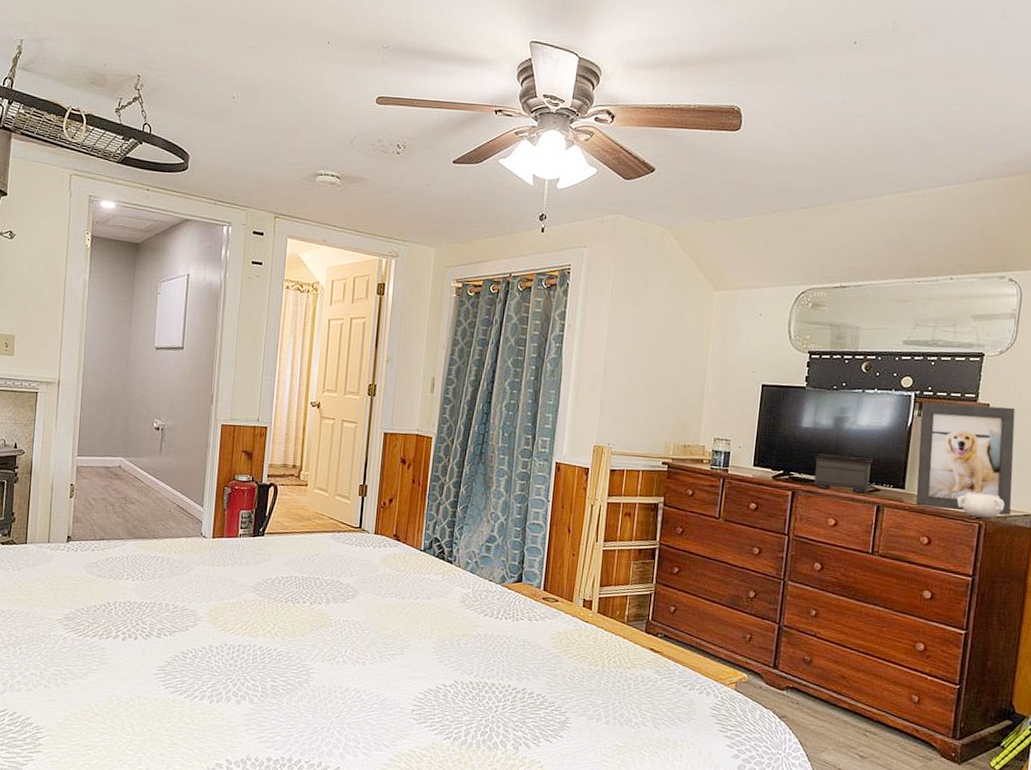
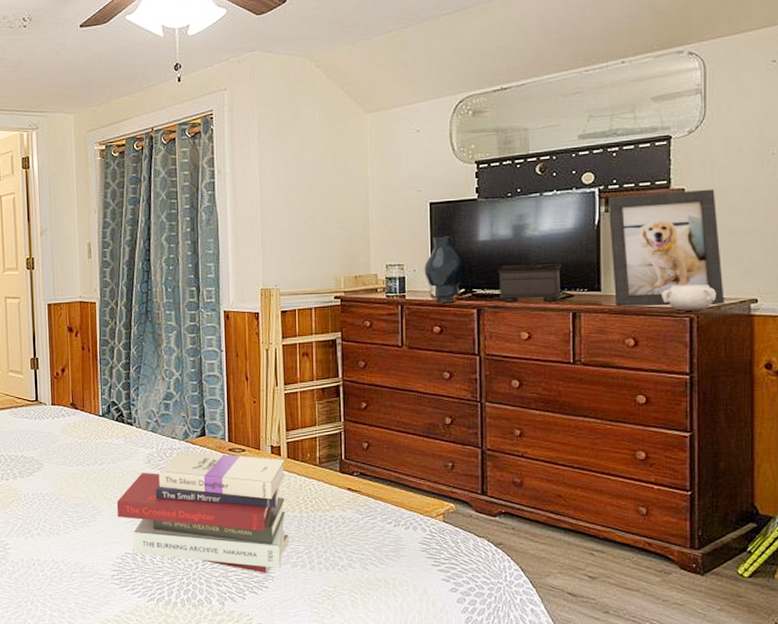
books: none [425,594,595,723] -> present [116,450,289,573]
vase: none [748,417,786,483] -> present [424,236,465,304]

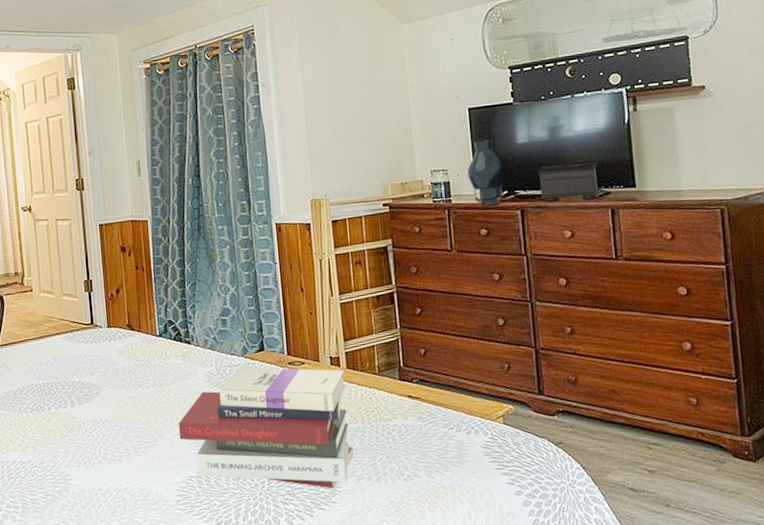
picture frame: present [609,189,725,307] -> none [636,85,751,202]
decorative bowl: present [662,284,716,312] -> none [692,176,743,204]

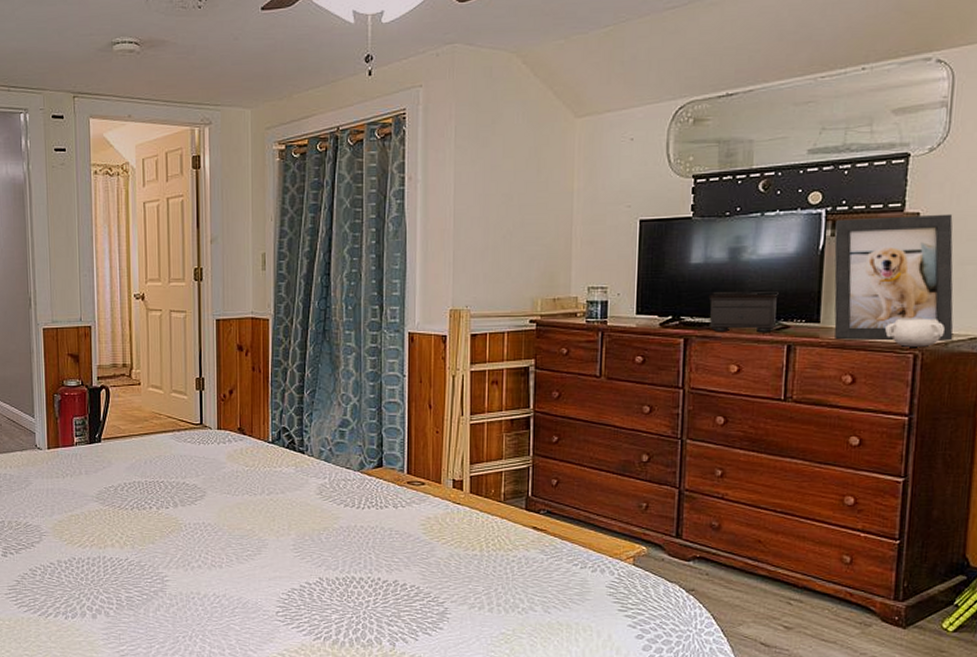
books: present [178,367,354,488] -> none [284,482,467,614]
vase: present [467,139,507,206] -> none [629,257,674,331]
picture frame: none [636,85,751,202] -> present [834,214,954,341]
decorative bowl: none [692,176,743,204] -> present [885,318,945,348]

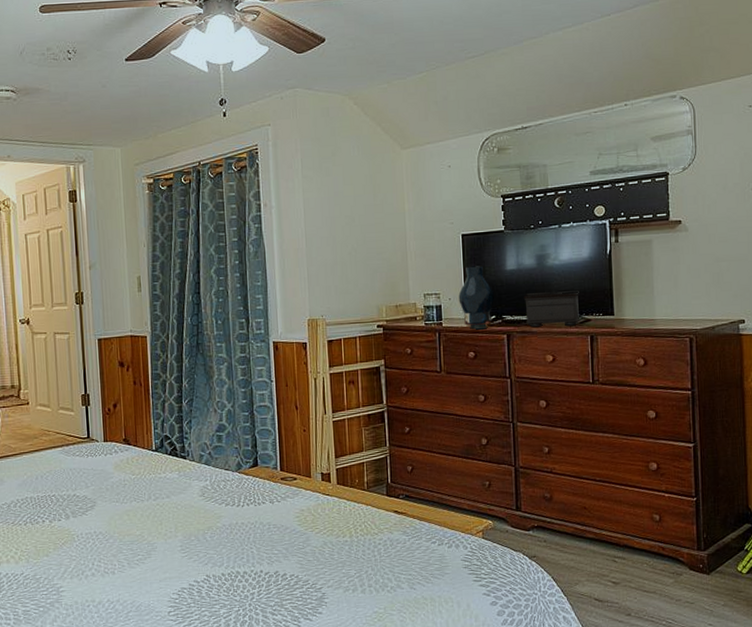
vase: none [629,257,674,331] -> present [458,265,495,330]
picture frame: present [834,214,954,341] -> none [618,220,718,329]
decorative bowl: present [885,318,945,348] -> none [665,307,711,333]

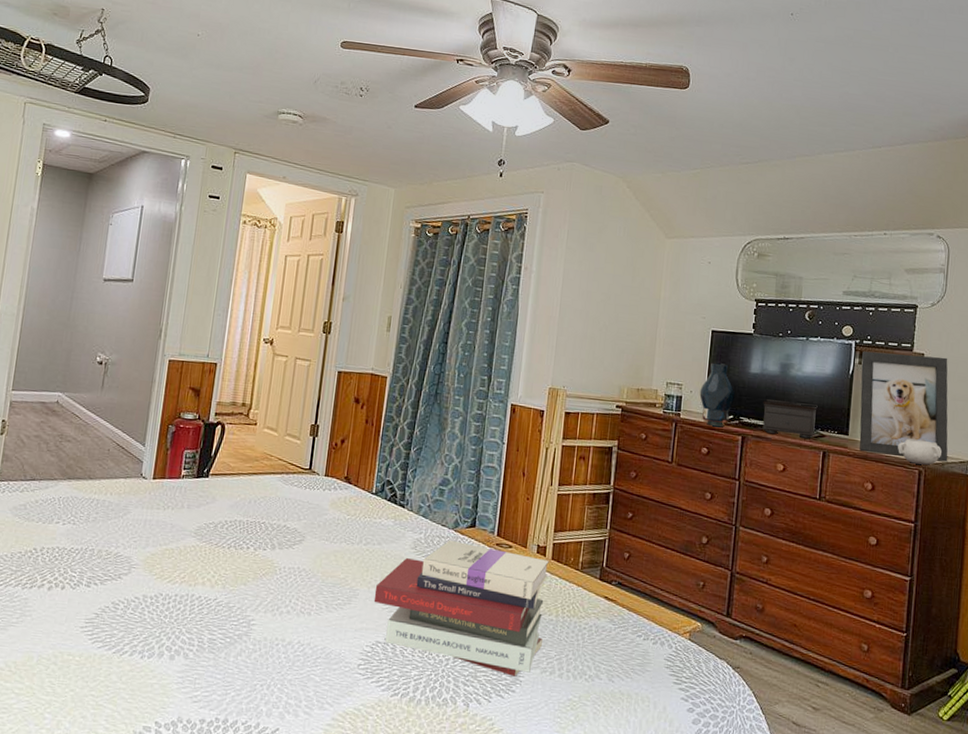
books: none [171,482,341,599] -> present [373,539,549,677]
picture frame: none [618,220,718,329] -> present [859,351,948,462]
decorative bowl: none [665,307,711,333] -> present [898,438,942,466]

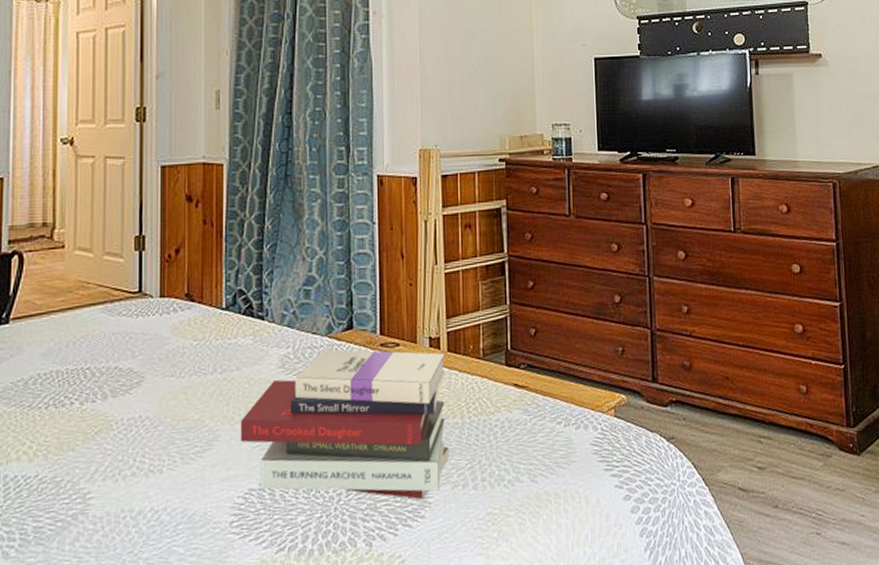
vase: present [699,362,736,428] -> none [590,94,630,168]
jewelry box: present [762,399,818,440] -> none [660,126,719,167]
picture frame: present [859,351,948,462] -> none [758,55,861,171]
decorative bowl: present [898,438,942,466] -> none [808,149,853,177]

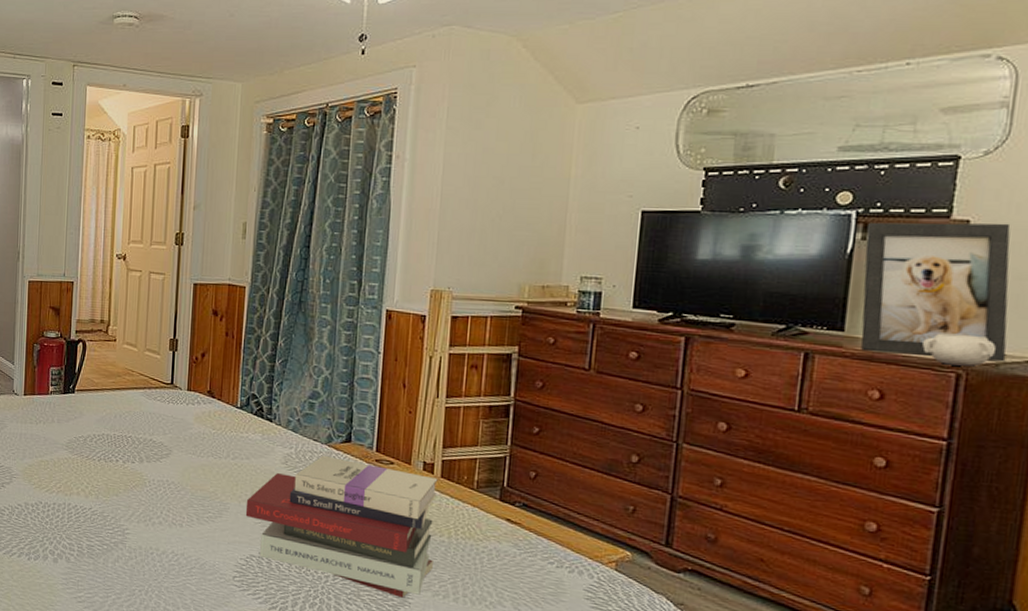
picture frame: none [758,55,861,171] -> present [861,222,1011,362]
decorative bowl: none [808,149,853,177] -> present [922,332,996,368]

